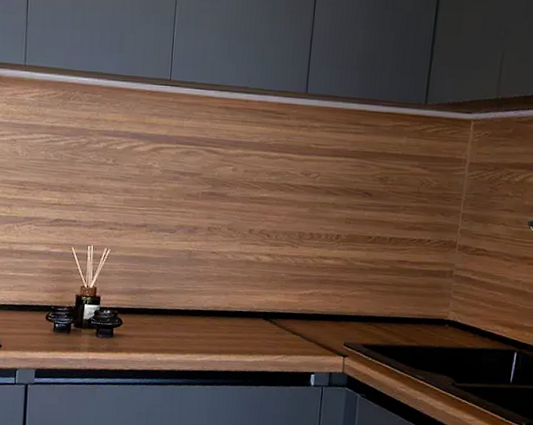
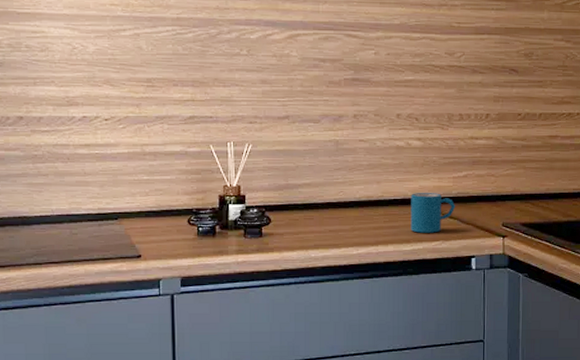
mug: none [254,307,300,347] -> present [410,193,456,233]

